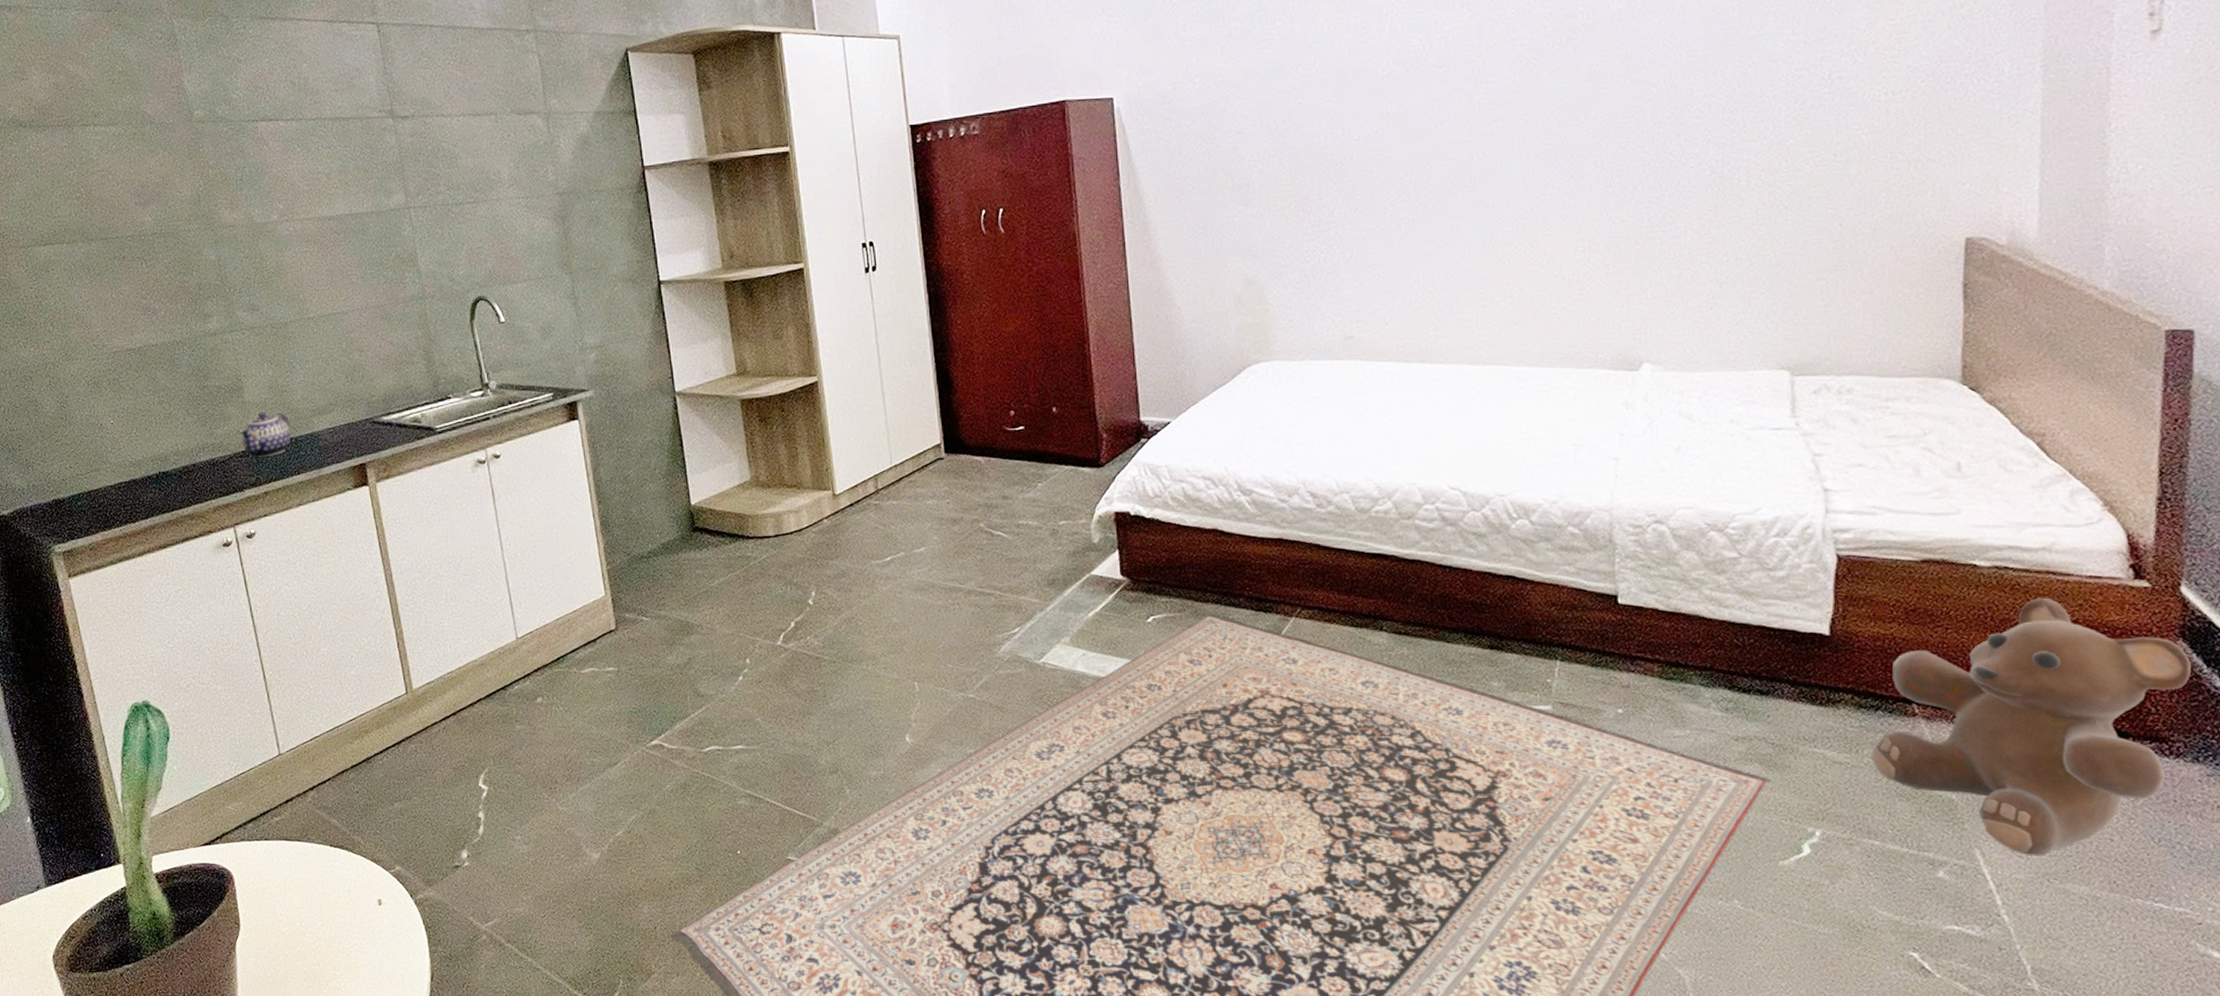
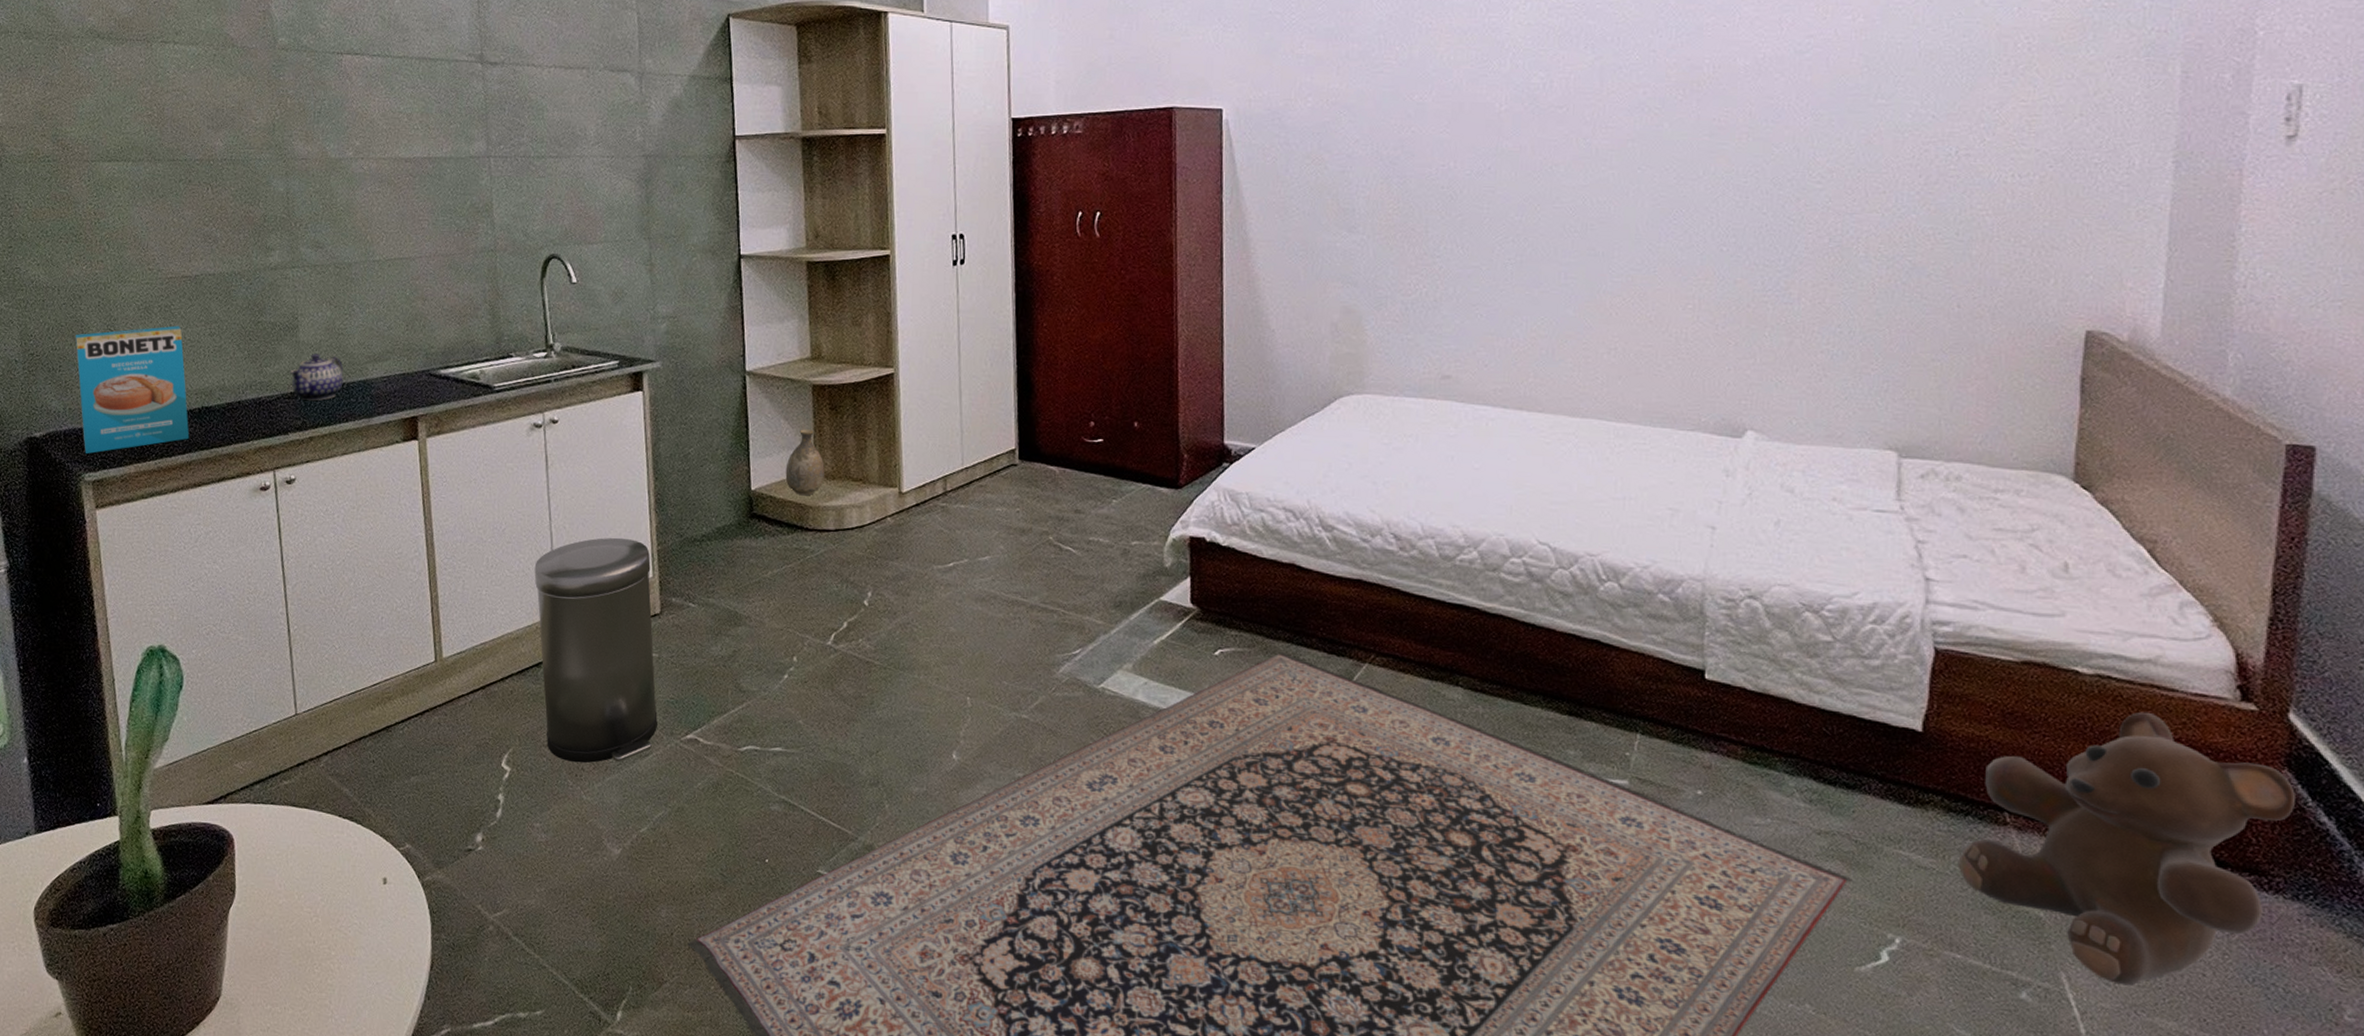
food box: none [31,397,151,527] -> present [76,325,190,455]
pedal bin: none [491,561,623,777] -> present [534,537,658,763]
vase: none [722,442,760,506] -> present [785,429,825,496]

